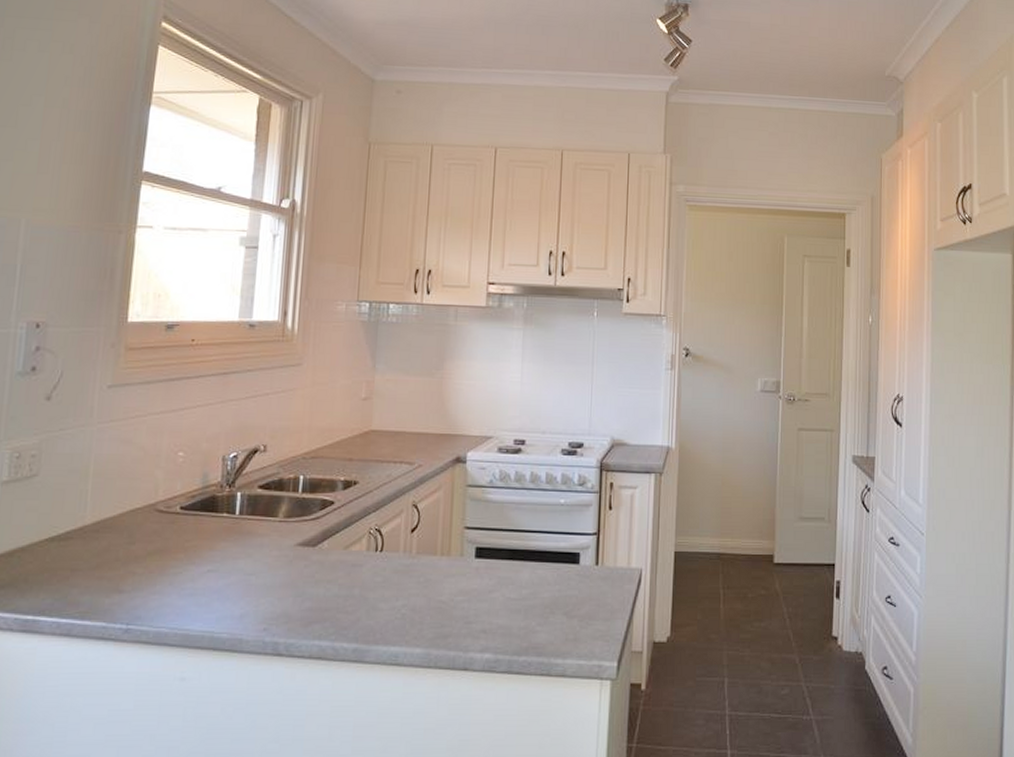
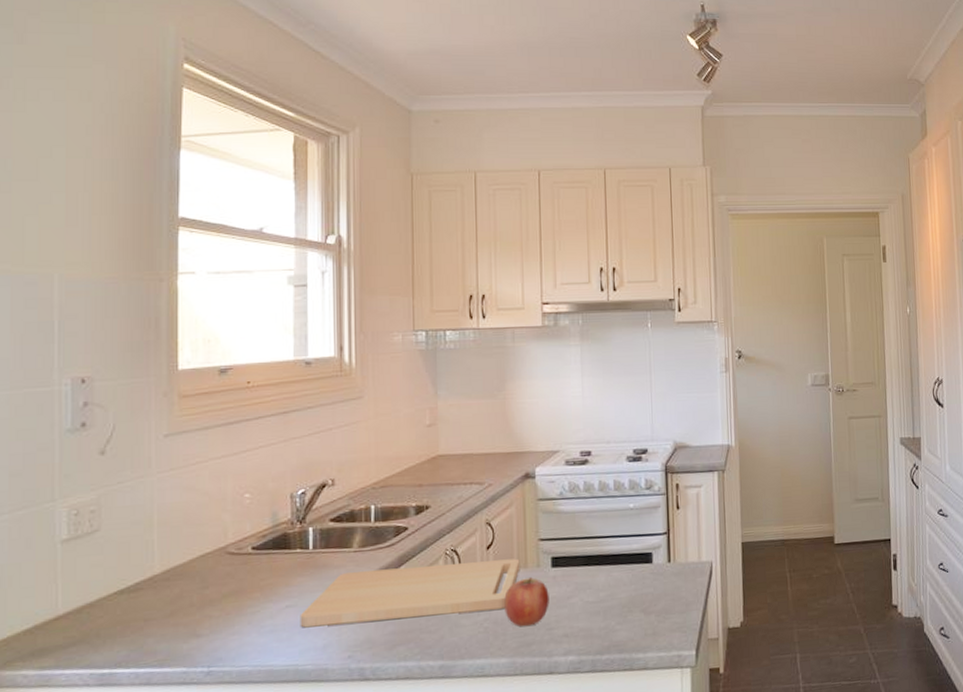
cutting board: none [219,543,444,596] -> present [300,558,520,628]
fruit: none [423,565,470,618] -> present [504,576,549,627]

